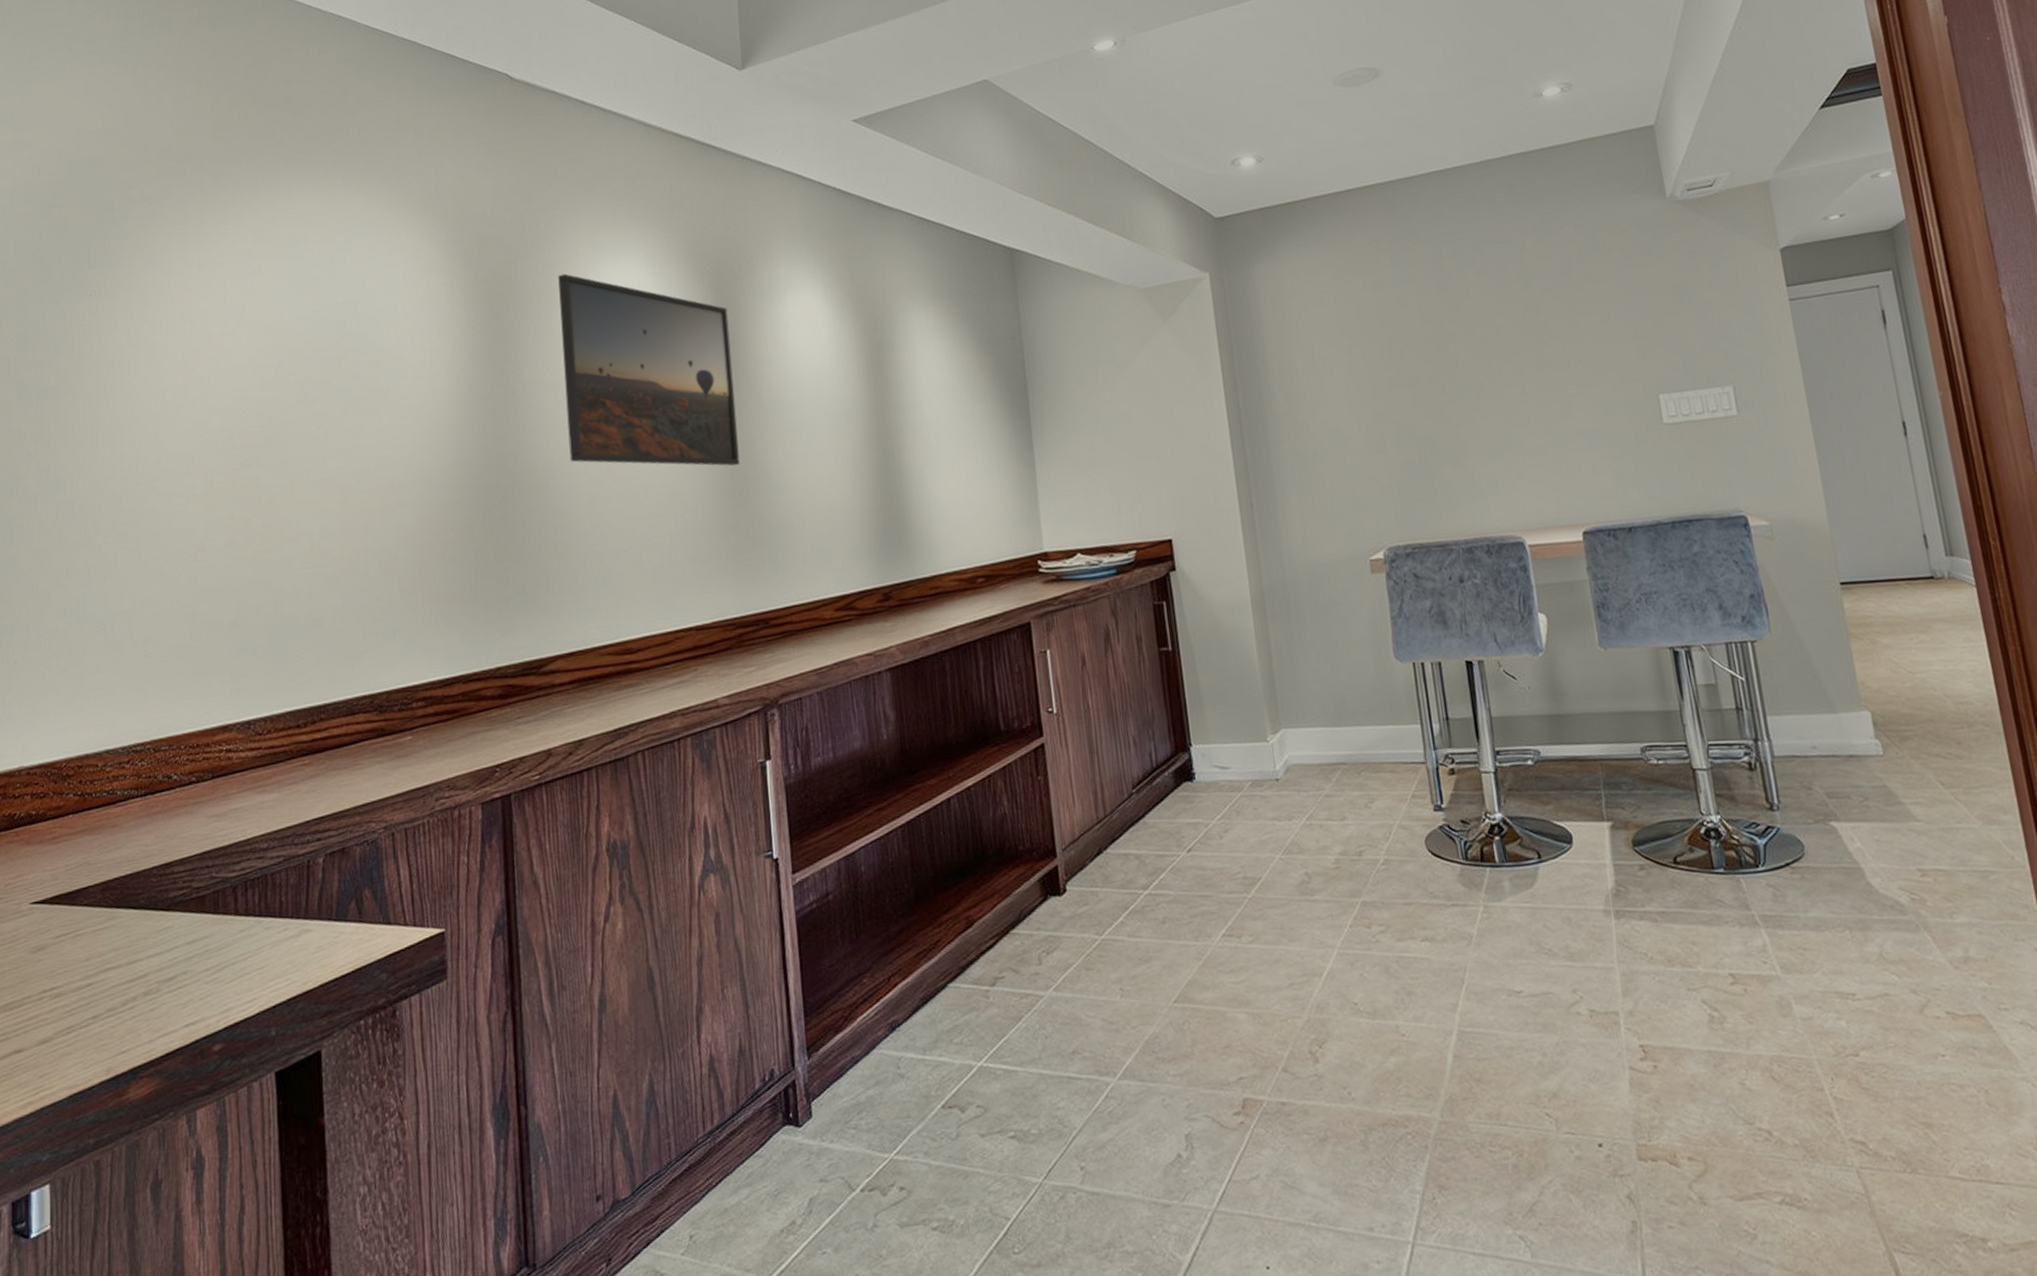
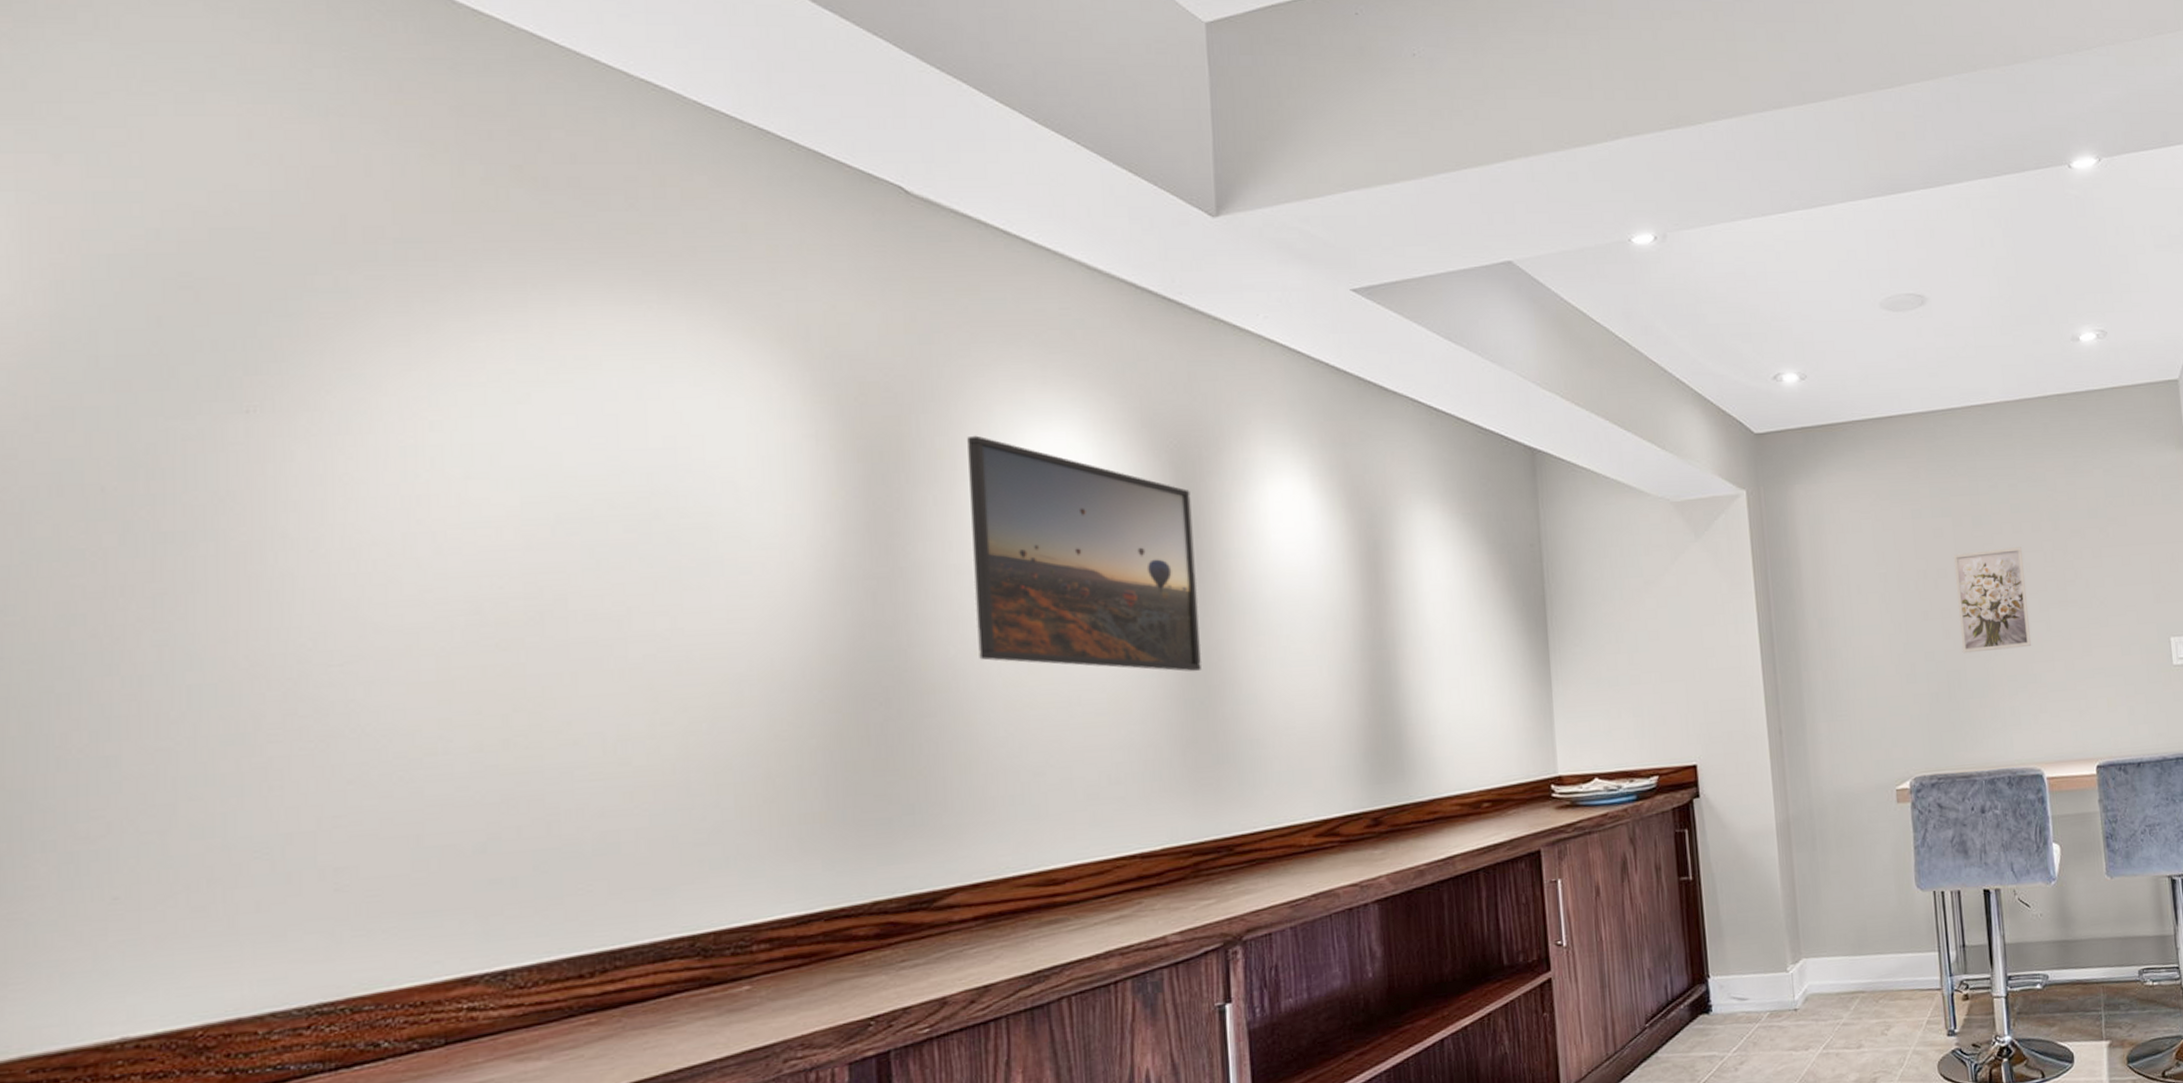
wall art: none [1418,310,1505,421] -> present [1953,547,2031,654]

